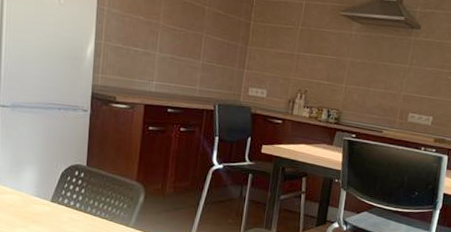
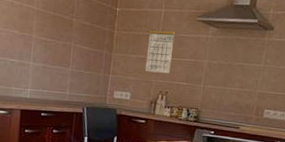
calendar: none [283,16,317,71] -> present [145,23,176,74]

